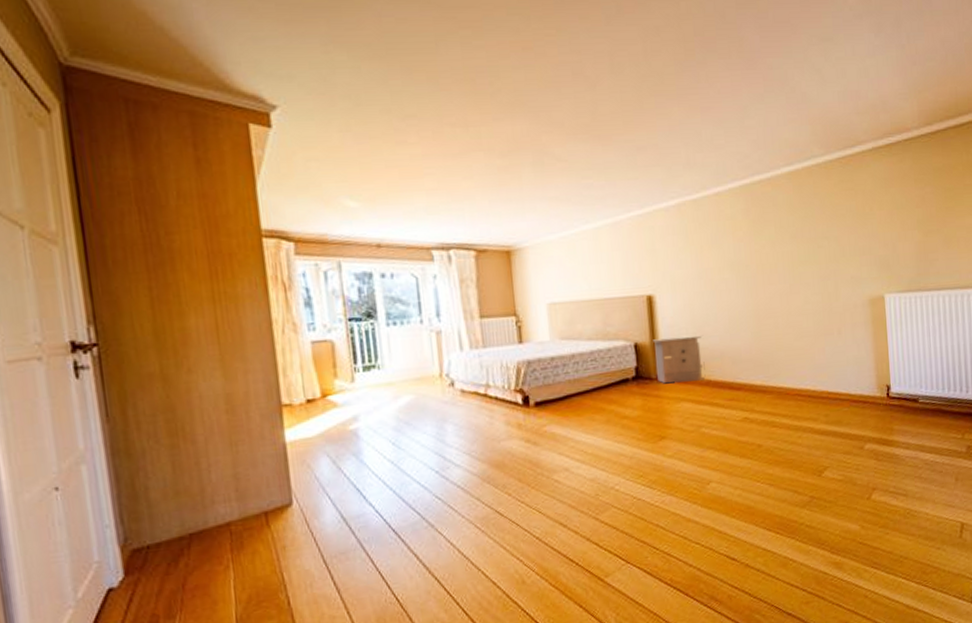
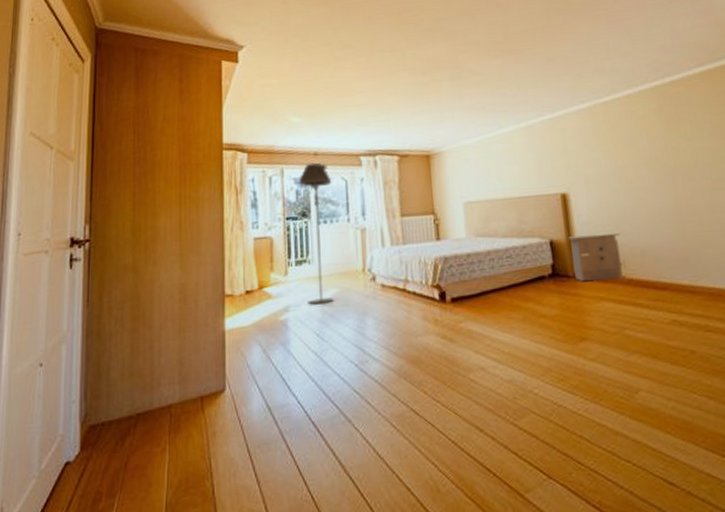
floor lamp: none [360,255,409,413] -> present [298,162,334,305]

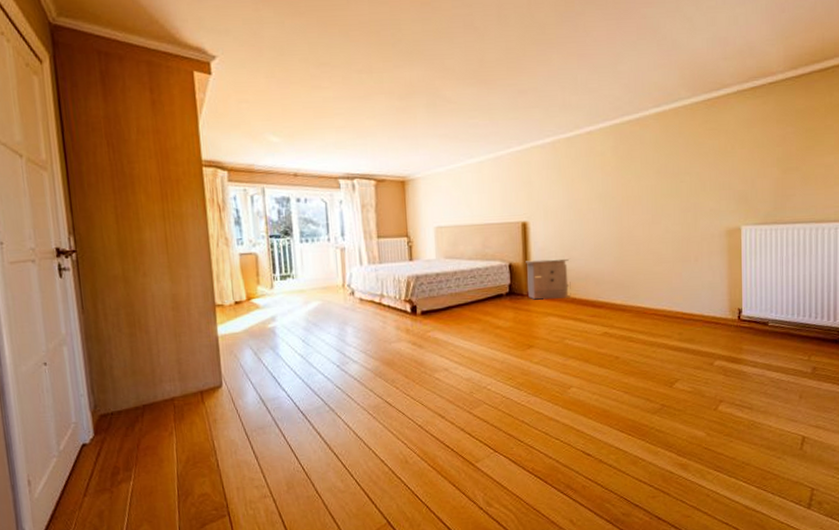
floor lamp: present [298,162,334,305] -> none [280,183,317,315]

